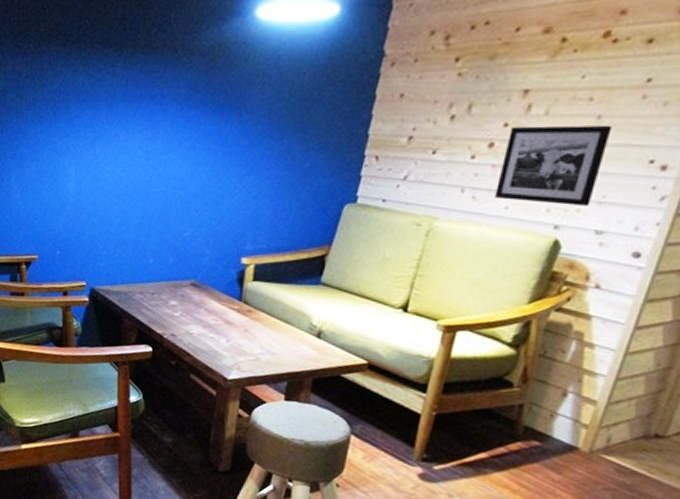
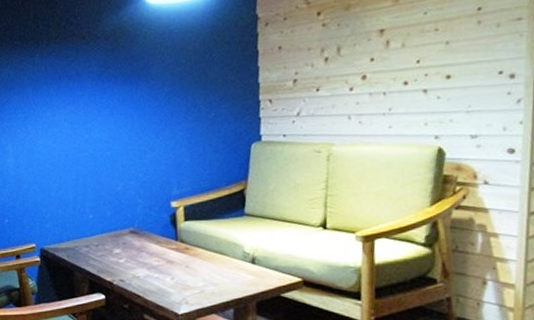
picture frame: present [495,125,613,206] -> none [376,48,461,121]

